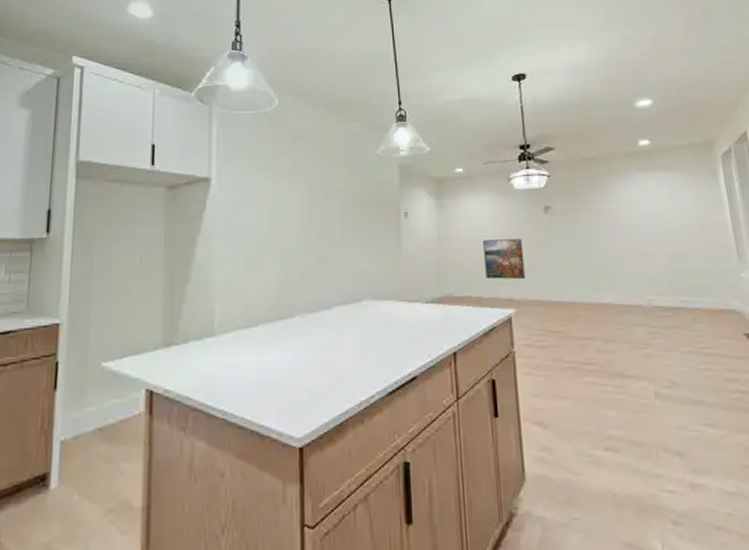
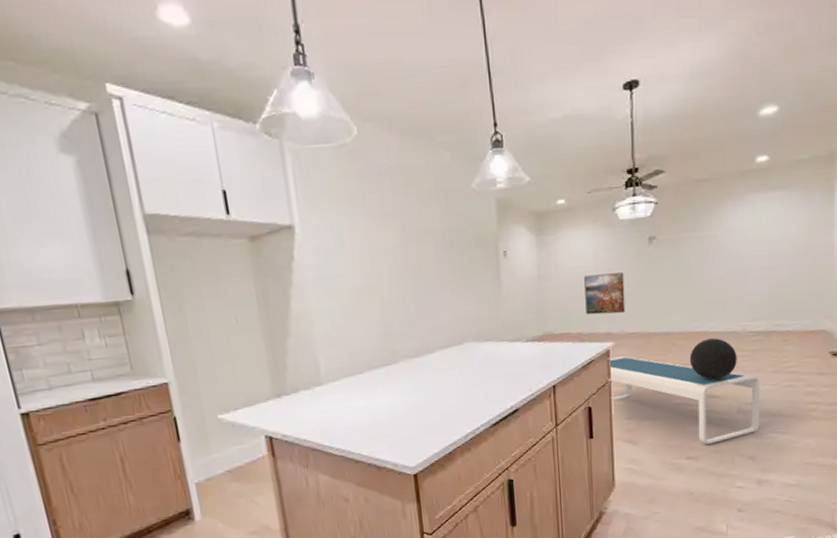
coffee table: none [510,325,683,433] -> present [608,356,760,444]
decorative sphere: none [595,311,647,357] -> present [689,338,737,380]

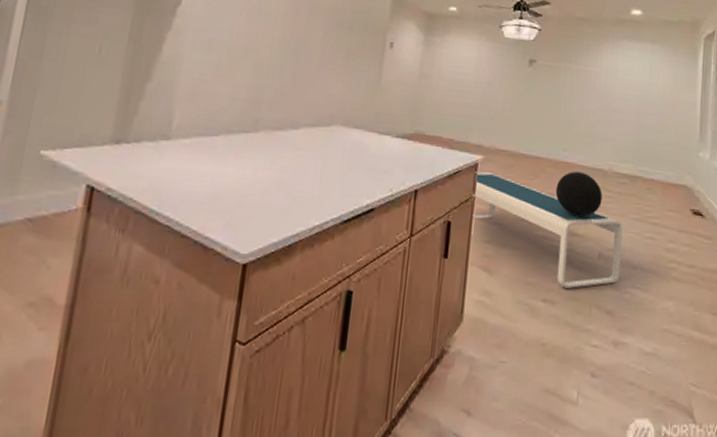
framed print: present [584,272,625,315] -> none [460,83,502,128]

